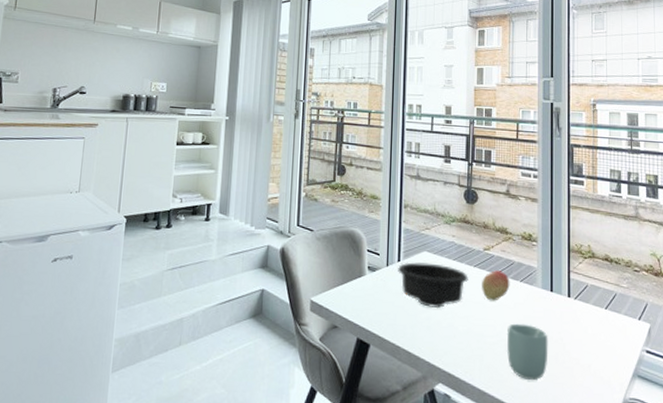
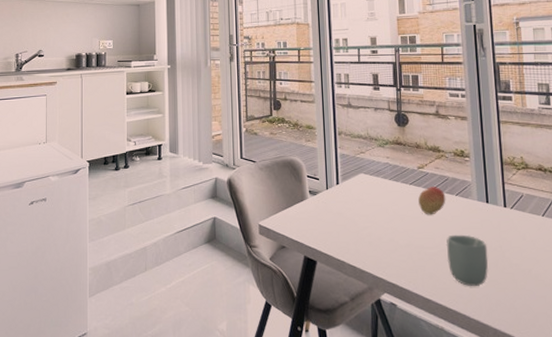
bowl: present [398,262,468,309] -> none [337,184,405,225]

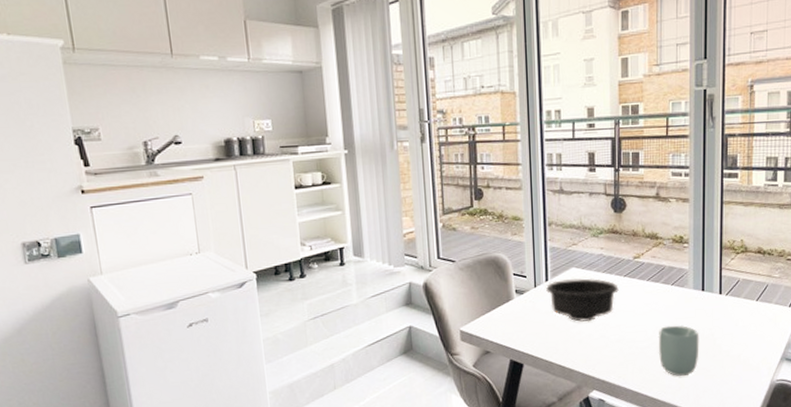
bowl: none [337,184,405,225] -> present [546,278,619,322]
fruit: present [418,187,446,215] -> none [632,277,661,308]

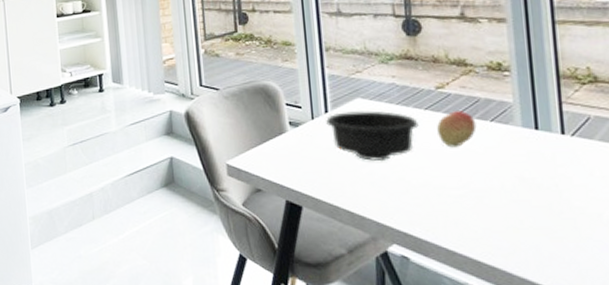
fruit: none [632,277,661,308] -> present [437,111,477,148]
cup: present [658,325,699,376] -> none [477,170,538,235]

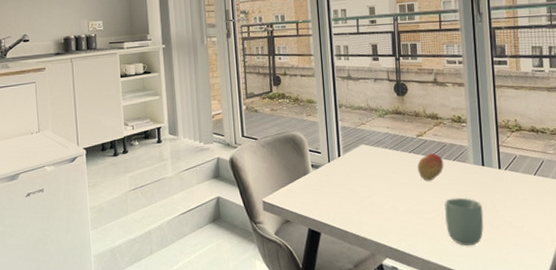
bowl: present [326,111,419,162] -> none [339,154,405,194]
cup: none [477,170,538,235] -> present [444,197,484,246]

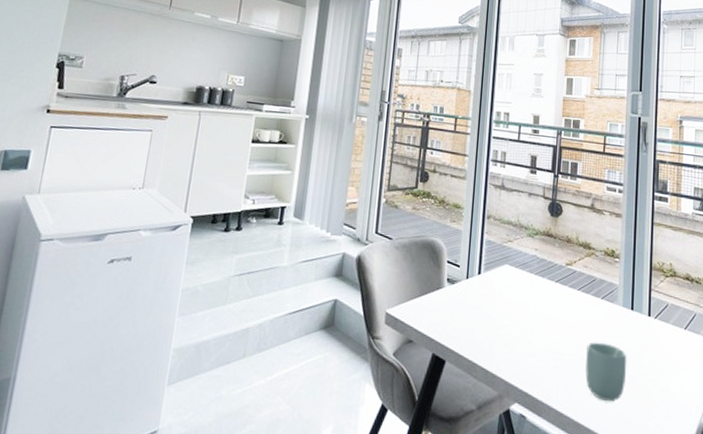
fruit: present [417,153,444,181] -> none [562,286,591,319]

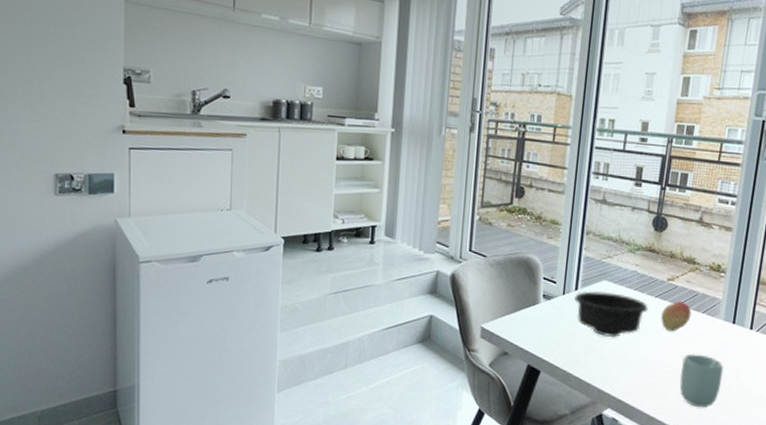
bowl: none [478,275,549,325] -> present [574,291,648,338]
fruit: none [562,286,591,319] -> present [661,301,692,332]

